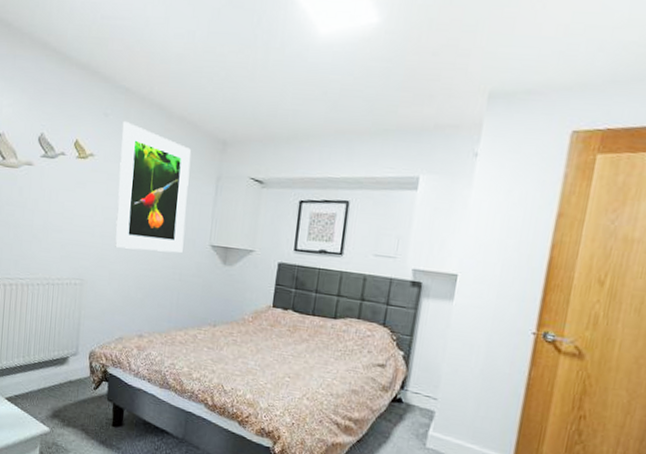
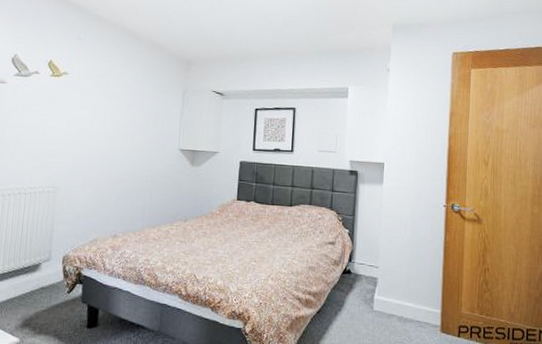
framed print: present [114,122,192,253] -> none [88,45,160,158]

